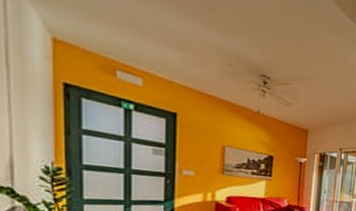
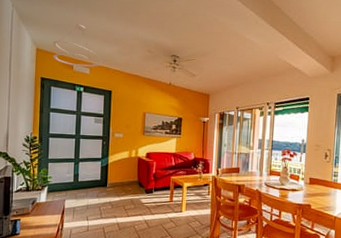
ceiling light fixture: none [81,10,164,78] -> present [52,24,104,67]

